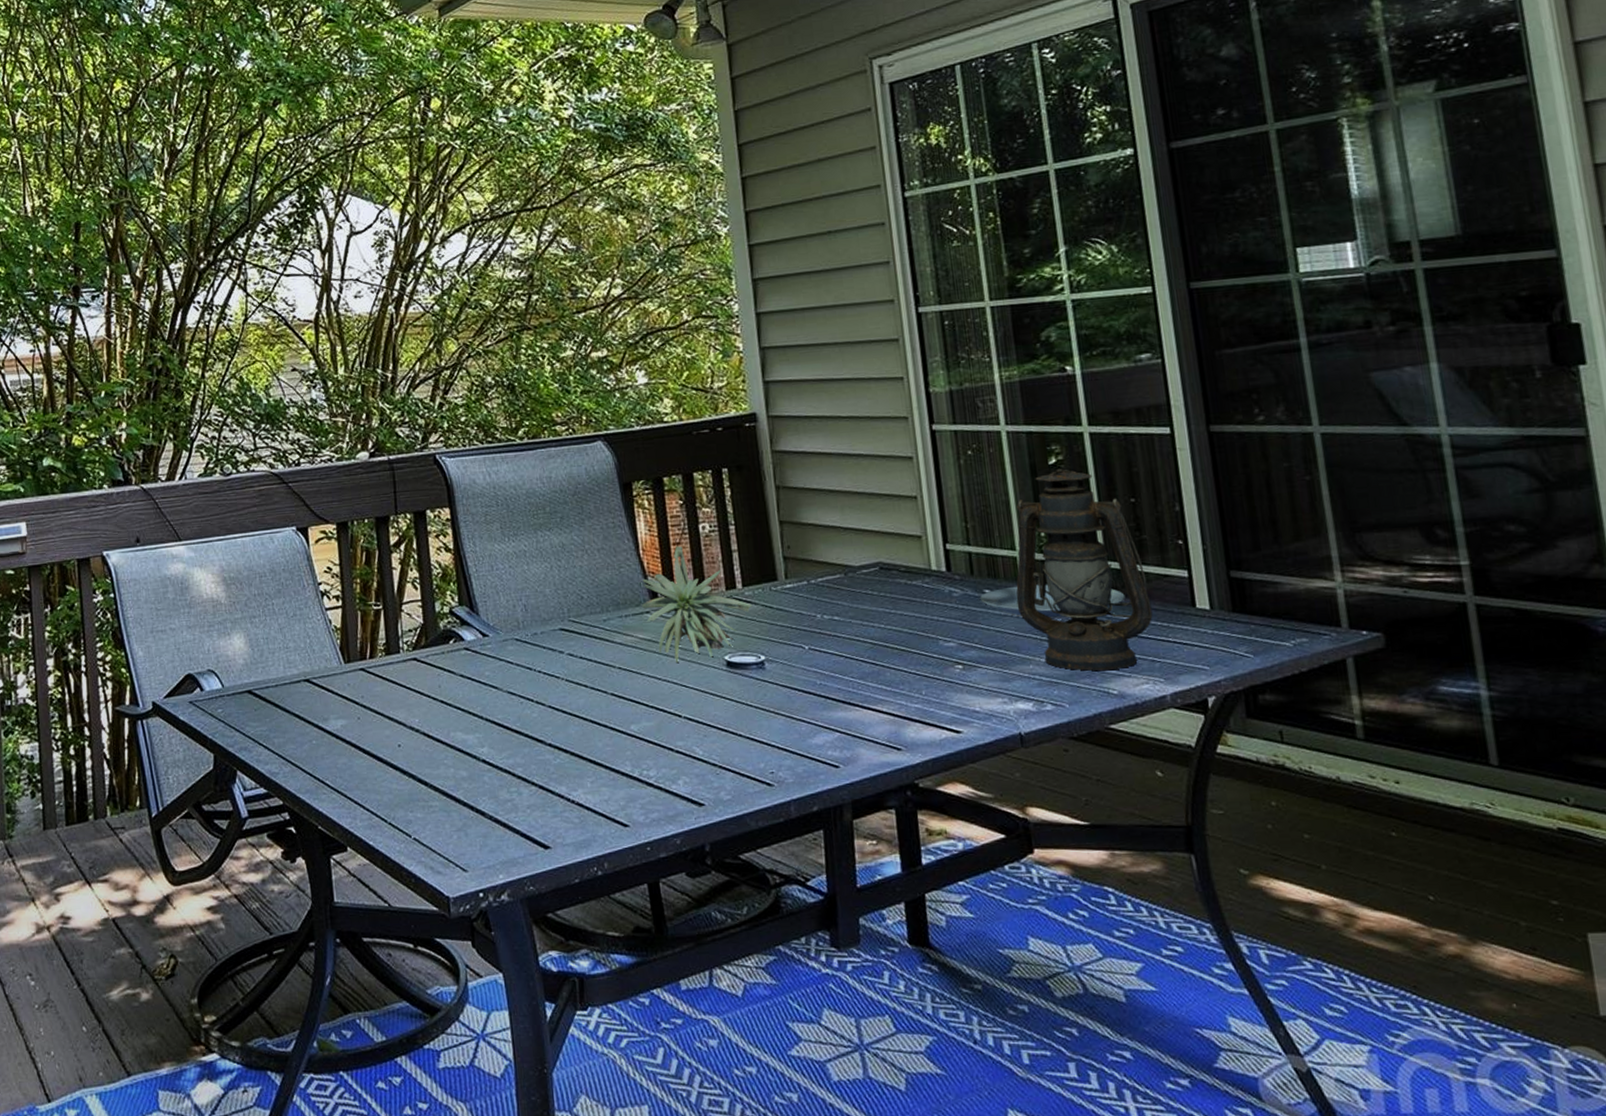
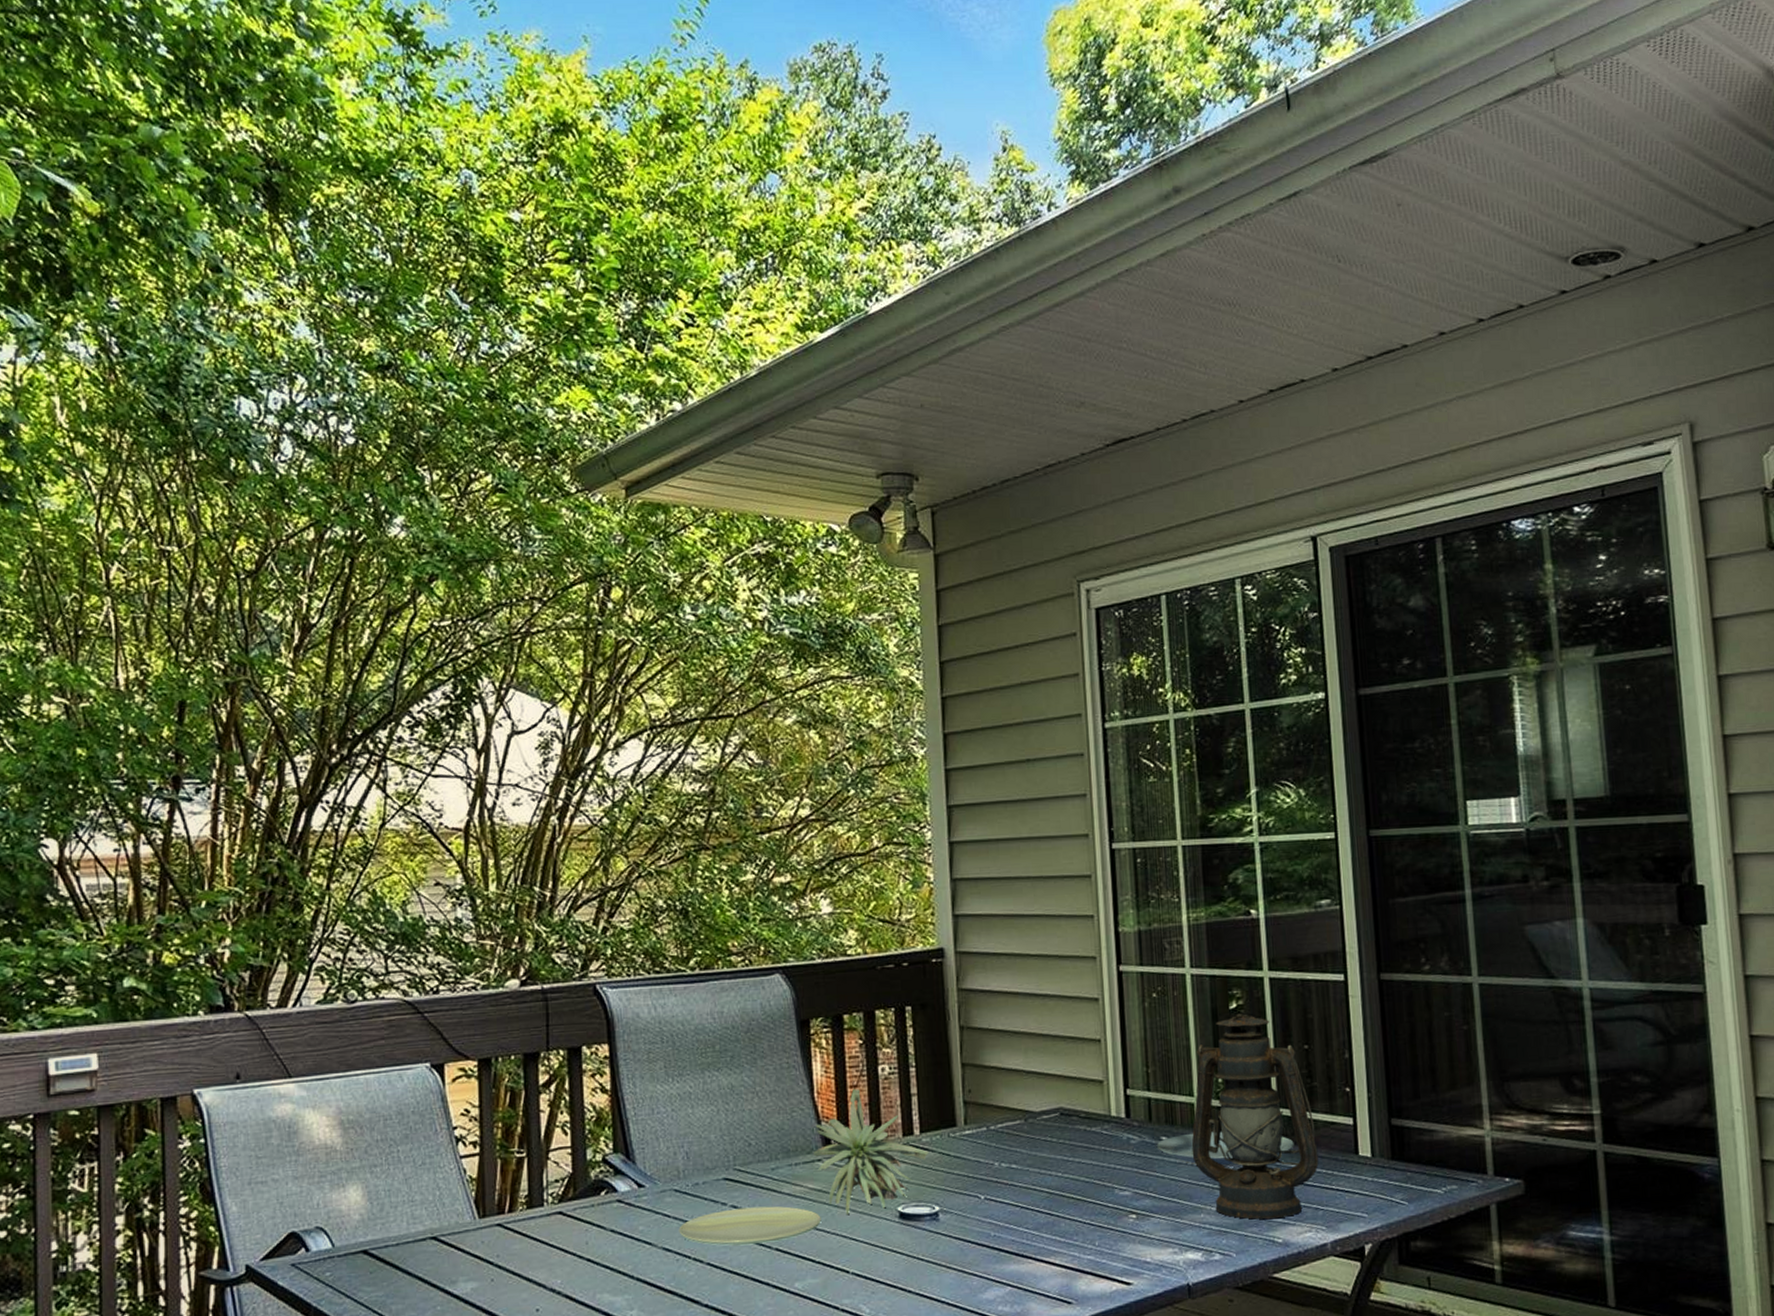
plate: none [521,654,653,690] -> present [679,1206,821,1246]

